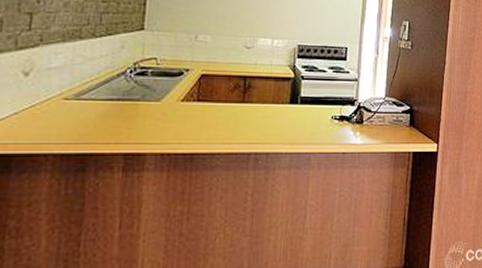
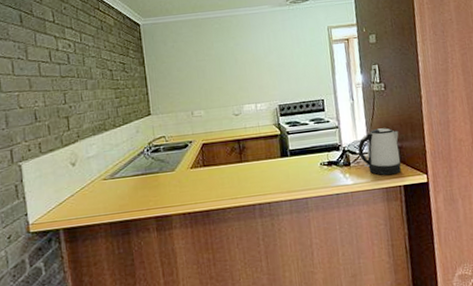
kettle: none [374,88,418,140] -> present [358,128,402,176]

